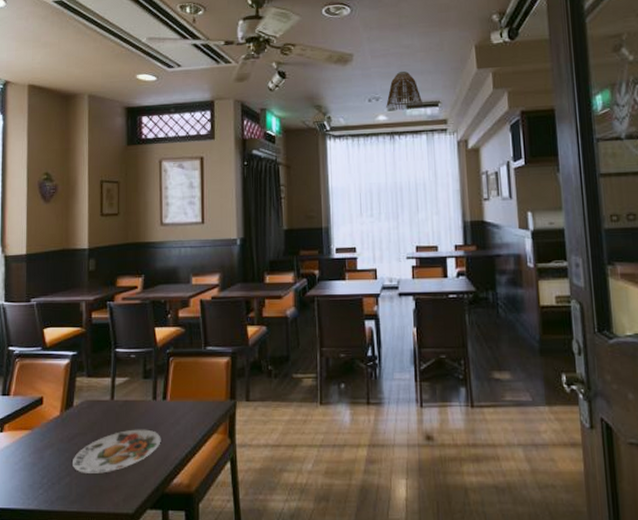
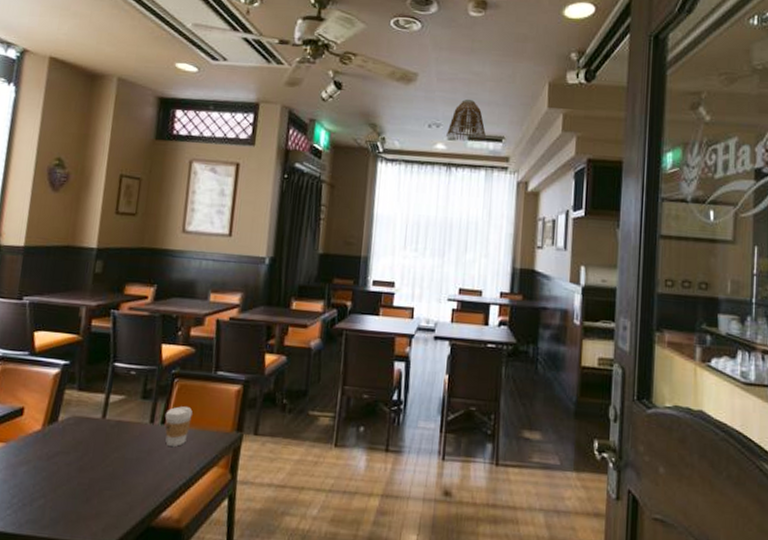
plate: present [71,429,161,473] -> none [48,453,154,499]
coffee cup: none [165,382,189,419] -> present [164,406,193,447]

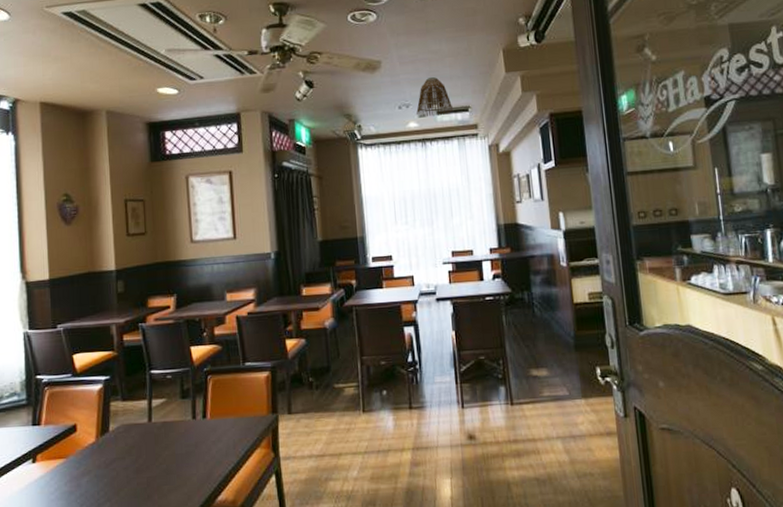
coffee cup: present [164,406,193,447] -> none [204,399,230,437]

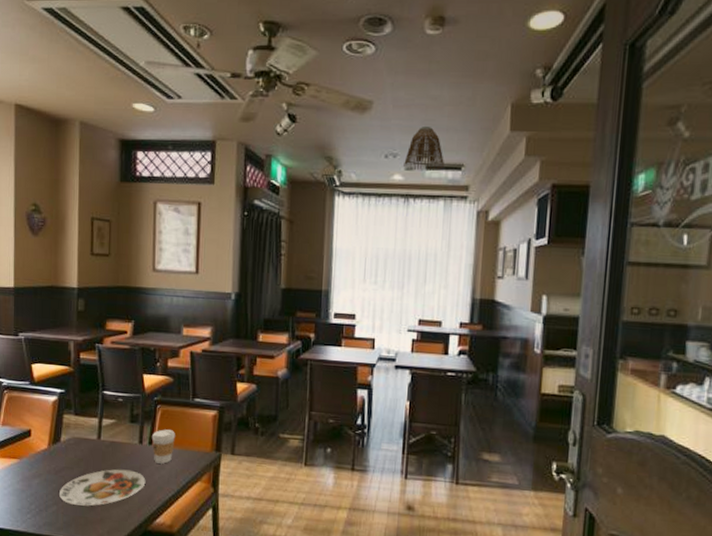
plate: none [111,449,203,498] -> present [58,469,146,506]
coffee cup: none [204,399,230,437] -> present [151,429,175,464]

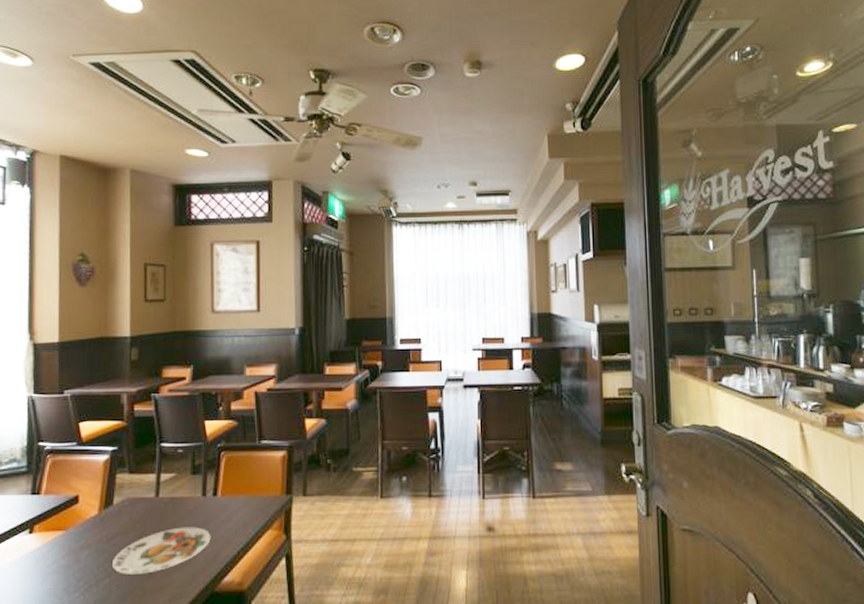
coffee cup: present [151,429,175,464] -> none [215,477,242,515]
lamp shade: present [404,127,445,172] -> none [455,158,494,199]

